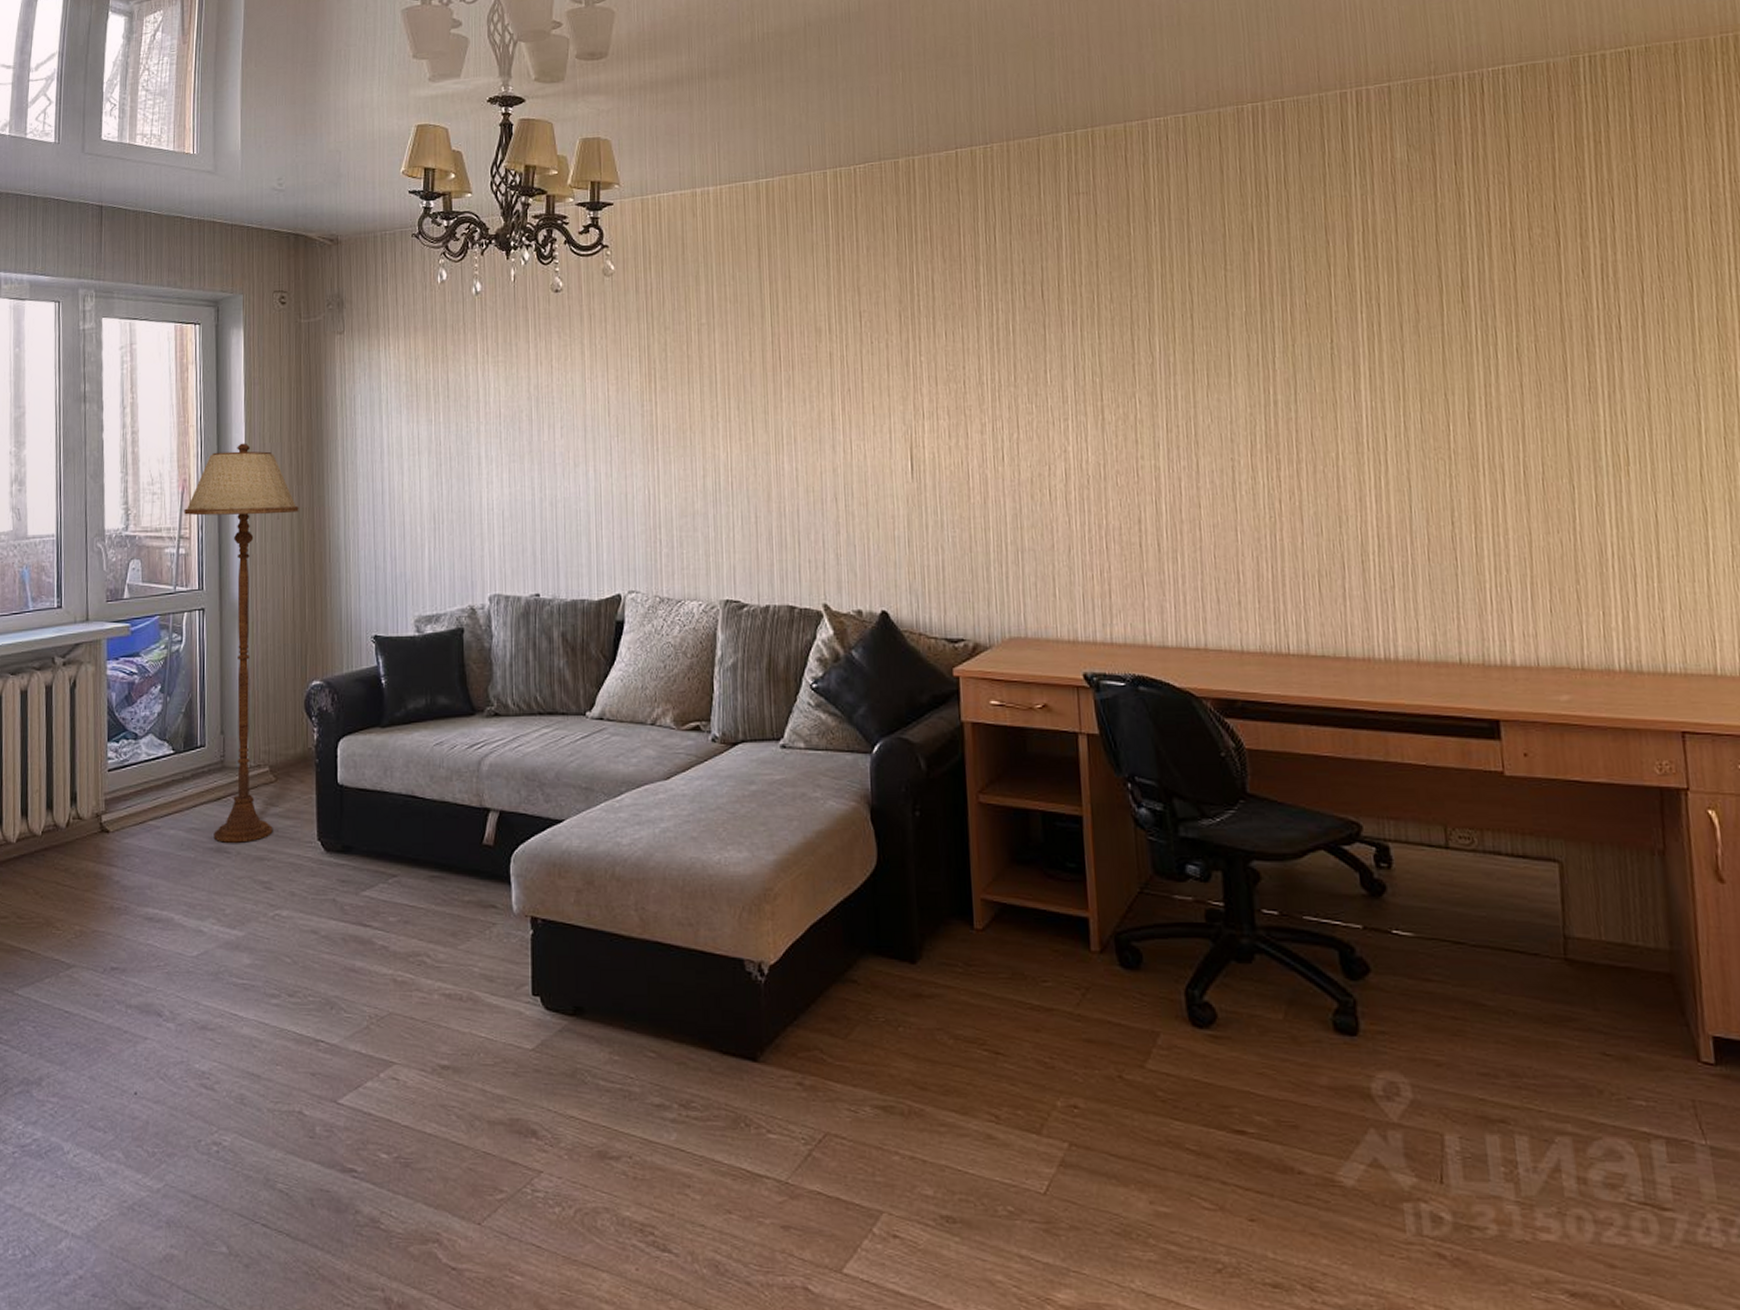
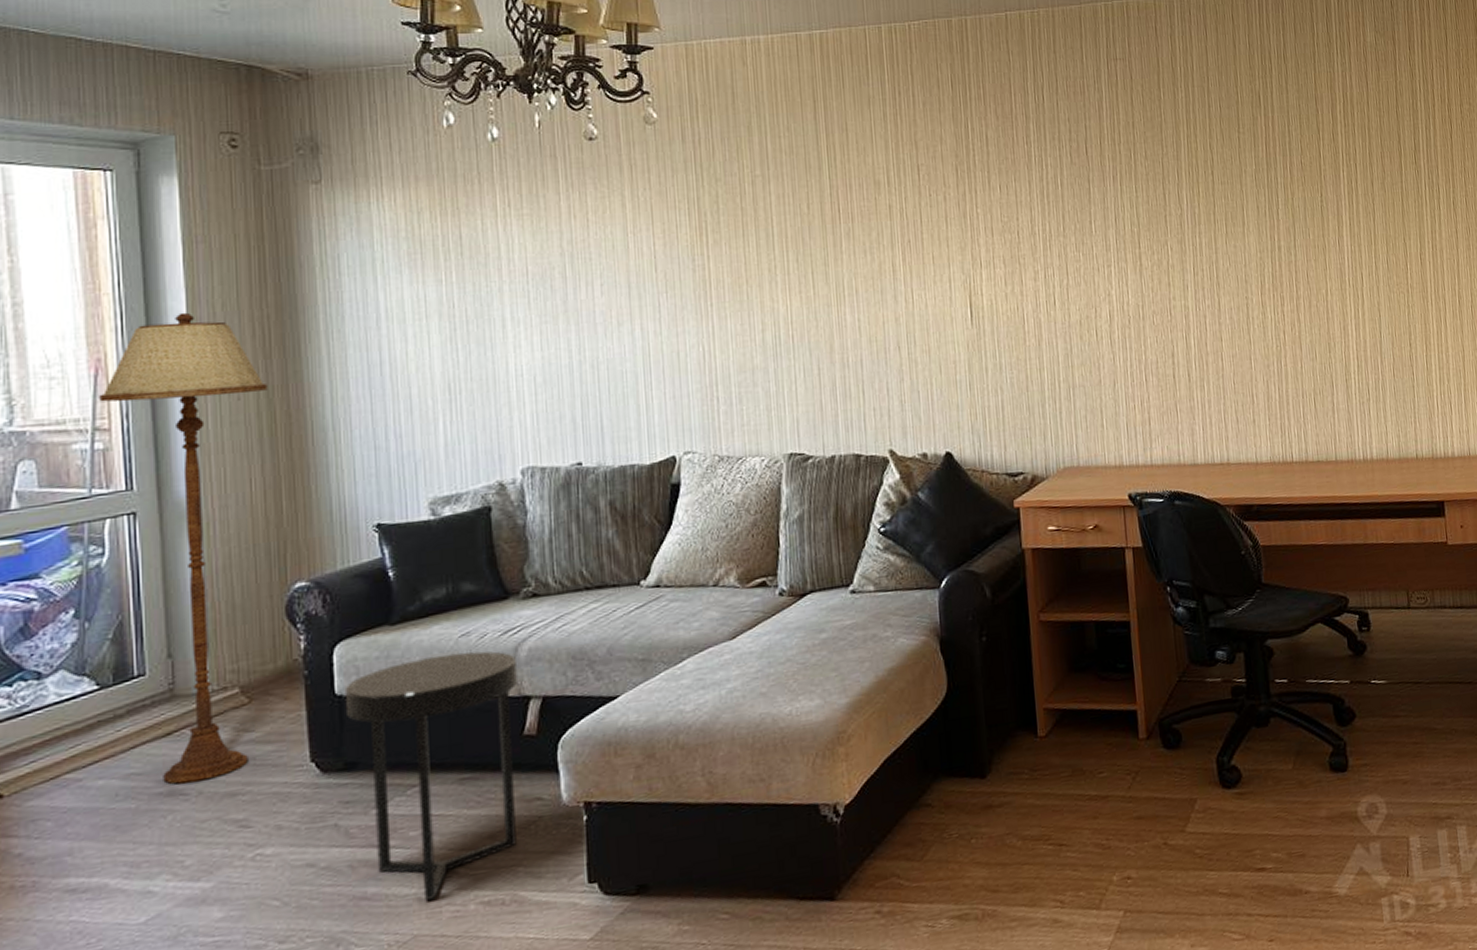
side table: none [345,760,479,983] -> present [344,651,517,901]

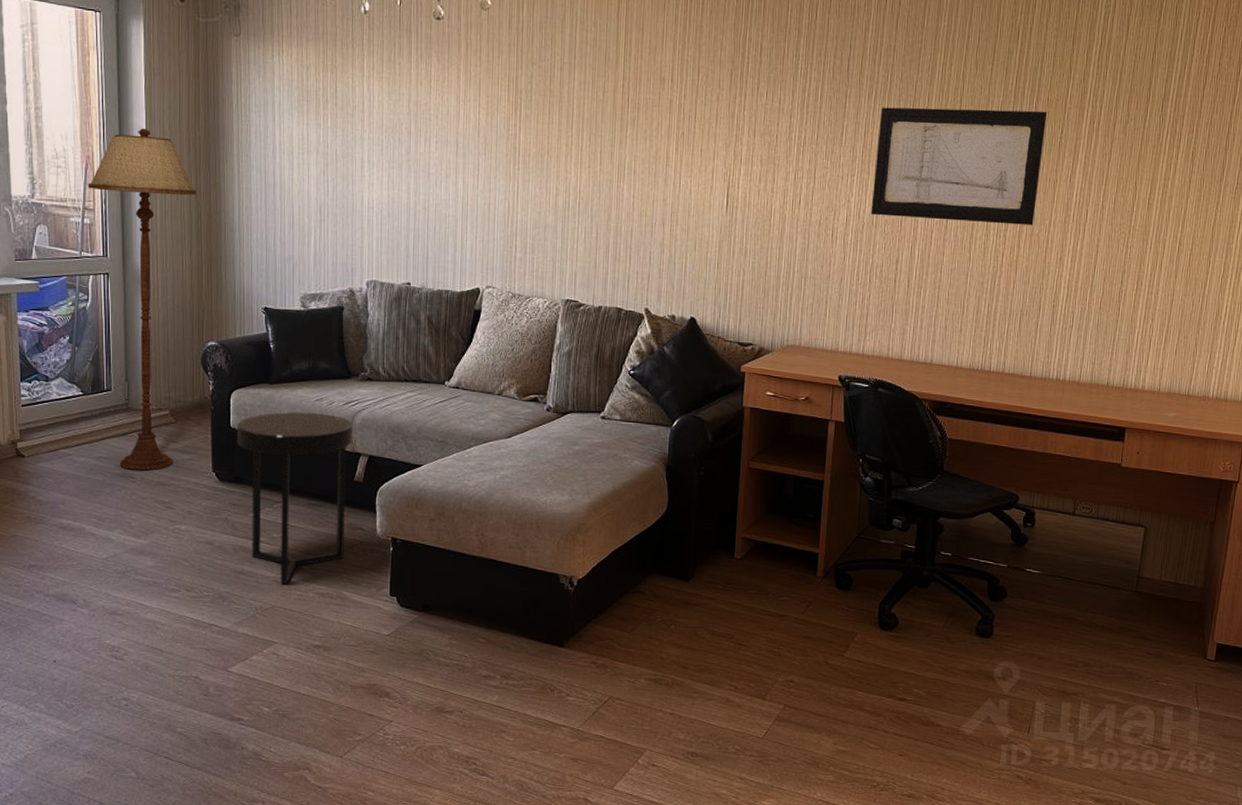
wall art: none [1129,175,1310,307] -> present [870,107,1048,225]

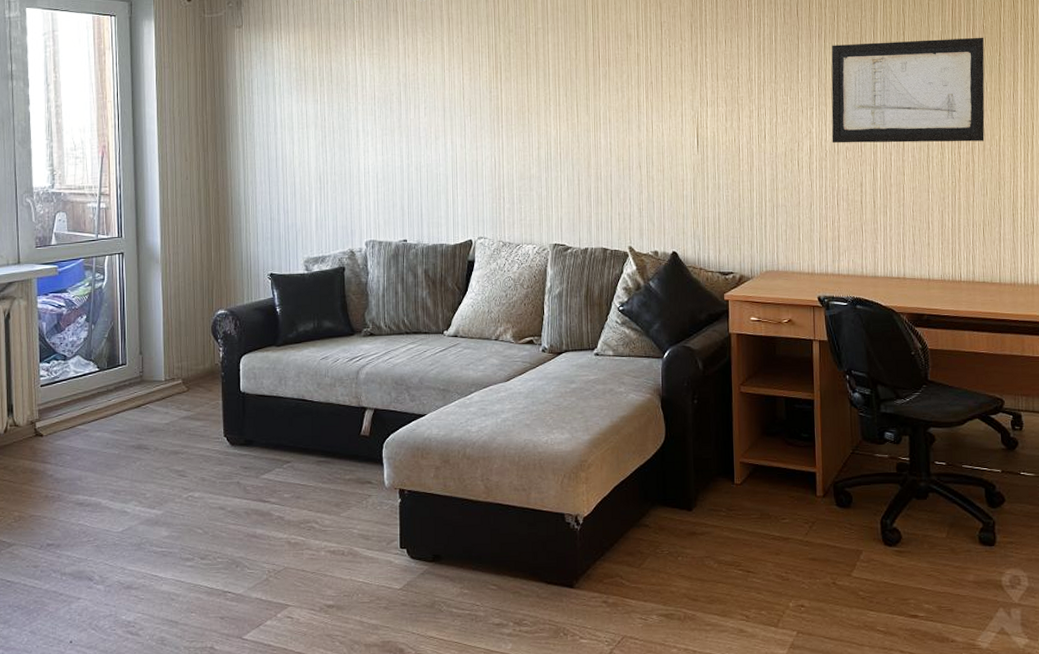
floor lamp: present [88,128,197,471] -> none [104,116,205,441]
side table: present [236,412,353,584] -> none [246,371,358,544]

